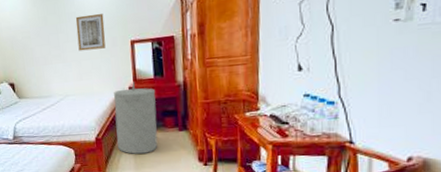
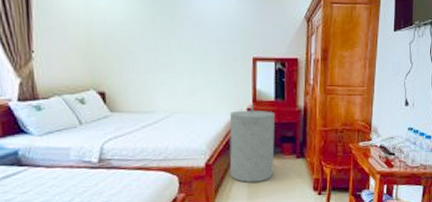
wall art: present [75,13,106,51] -> none [191,22,225,63]

